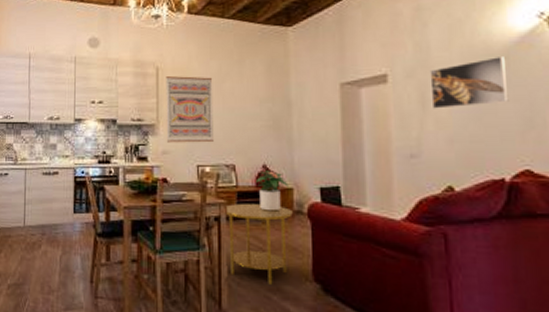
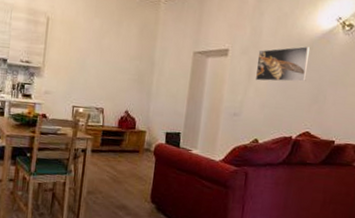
wall art: present [166,76,214,143] -> none [49,27,95,89]
side table: present [224,203,293,285] -> none [89,140,143,204]
potted plant: present [256,169,289,212] -> none [118,114,143,148]

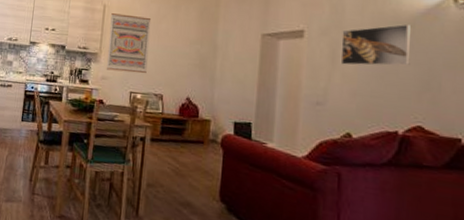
wall art: none [49,27,95,89] -> present [106,13,152,74]

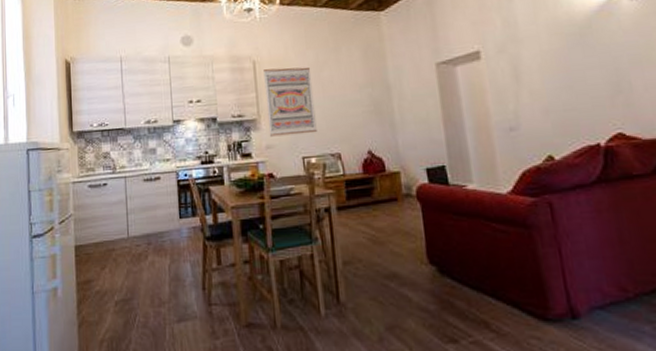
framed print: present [340,24,412,66] -> none [519,26,596,82]

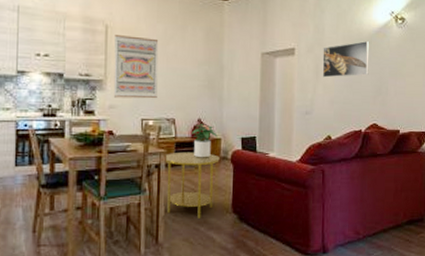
side table: none [333,190,402,272] -> present [163,151,220,218]
potted plant: none [363,155,395,197] -> present [192,123,218,158]
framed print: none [519,26,596,82] -> present [322,41,370,78]

